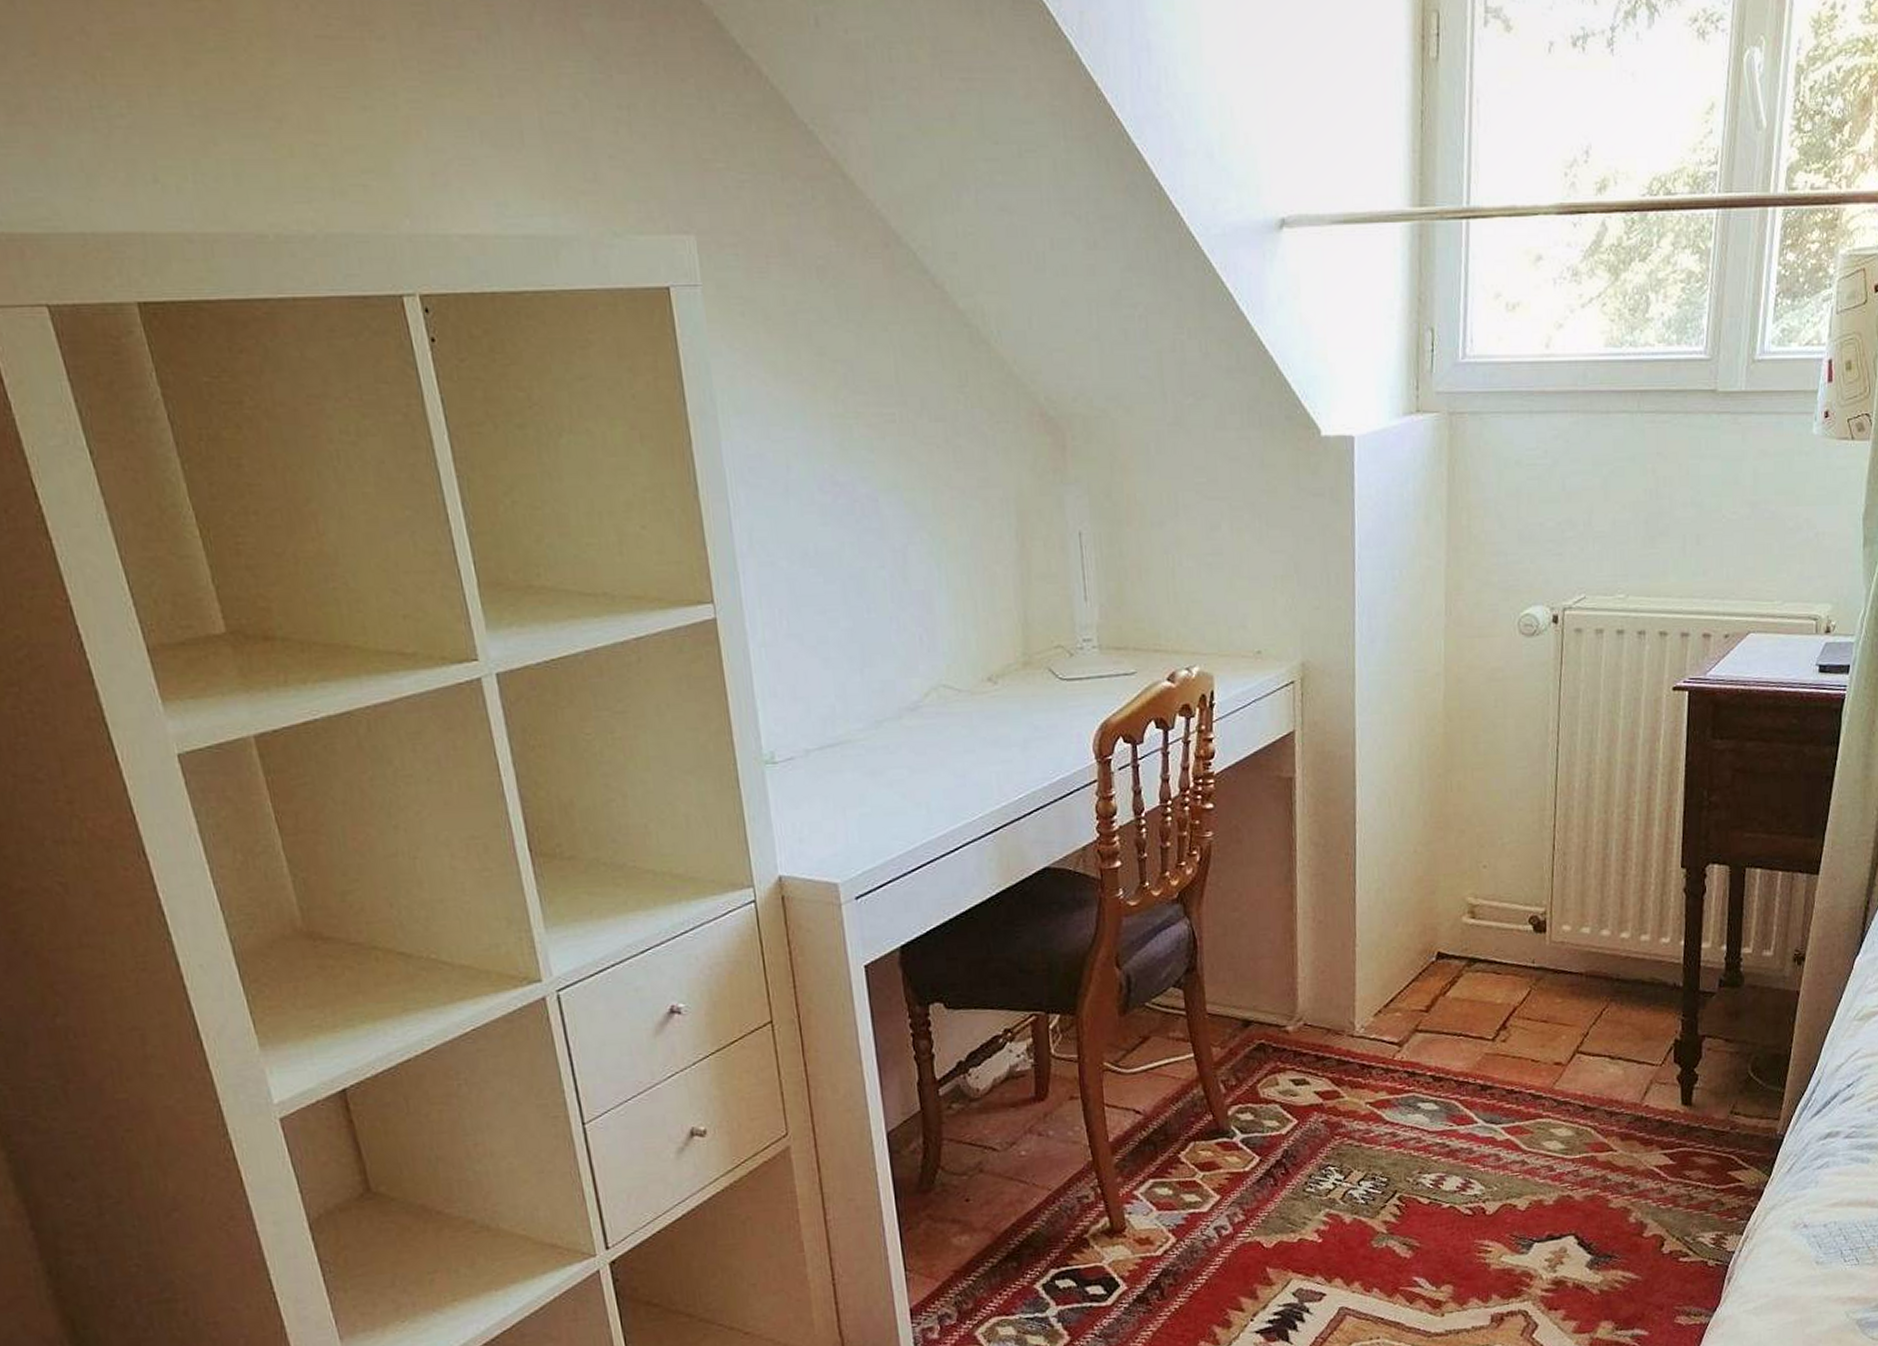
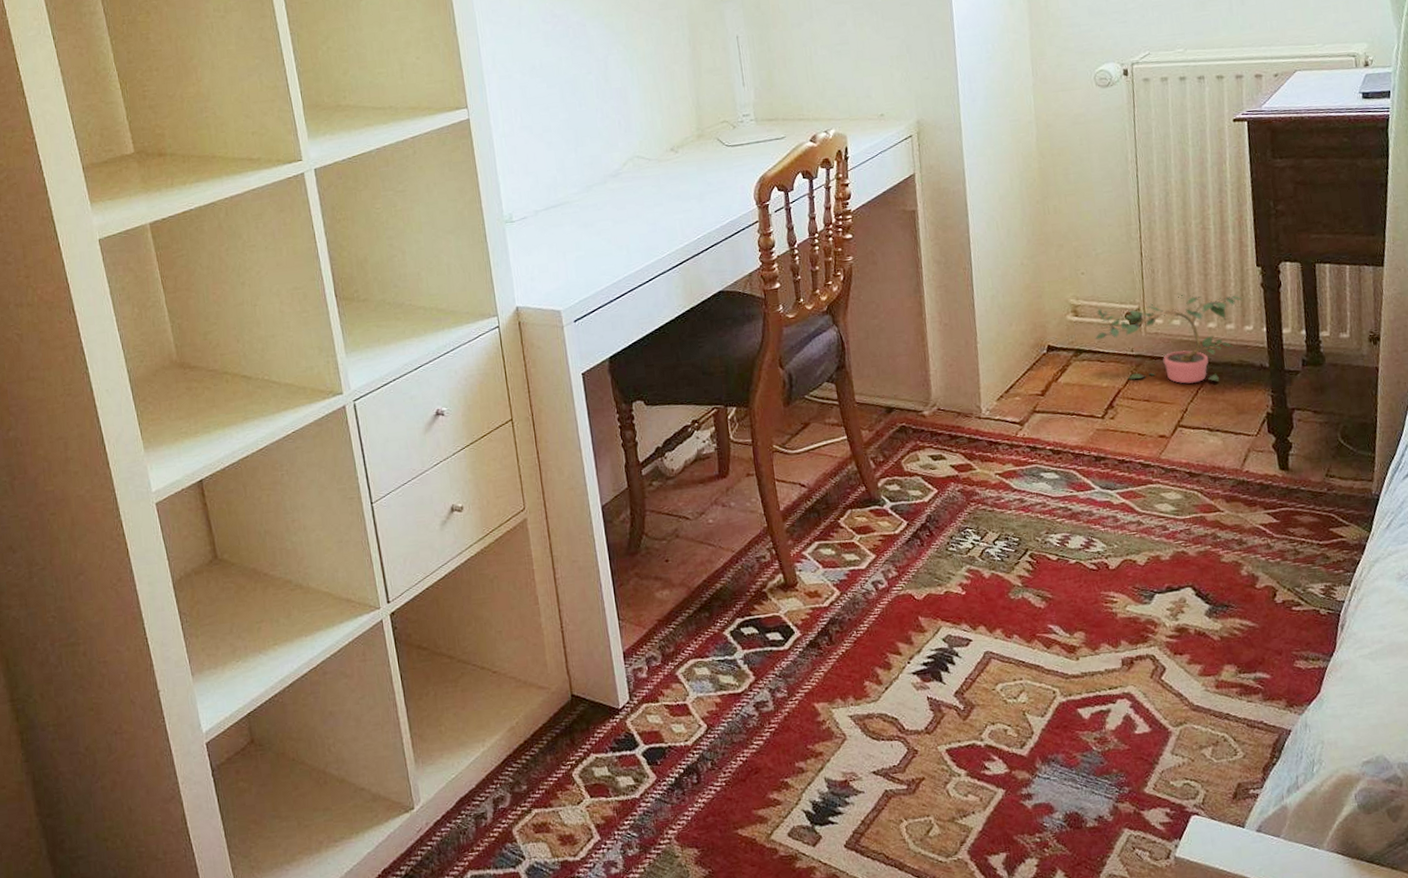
potted plant: none [1492,895,1661,1003] -> present [1095,293,1242,384]

